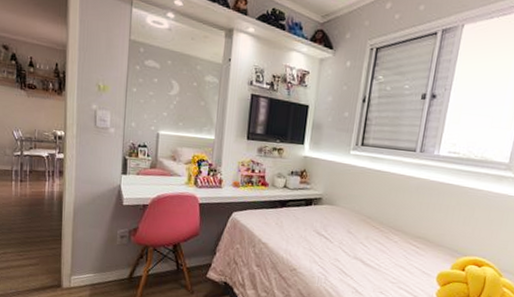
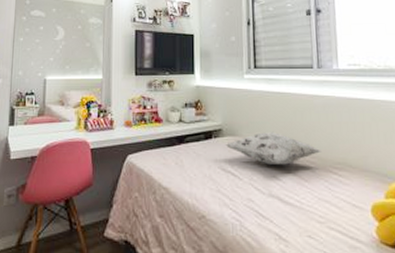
decorative pillow: none [323,204,406,235] -> present [225,132,321,166]

